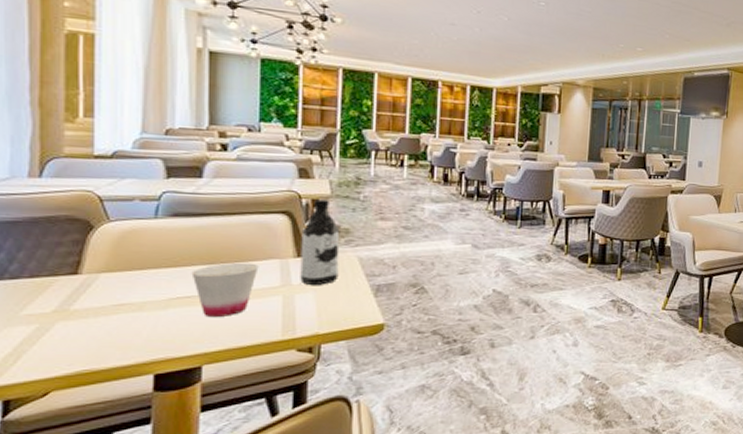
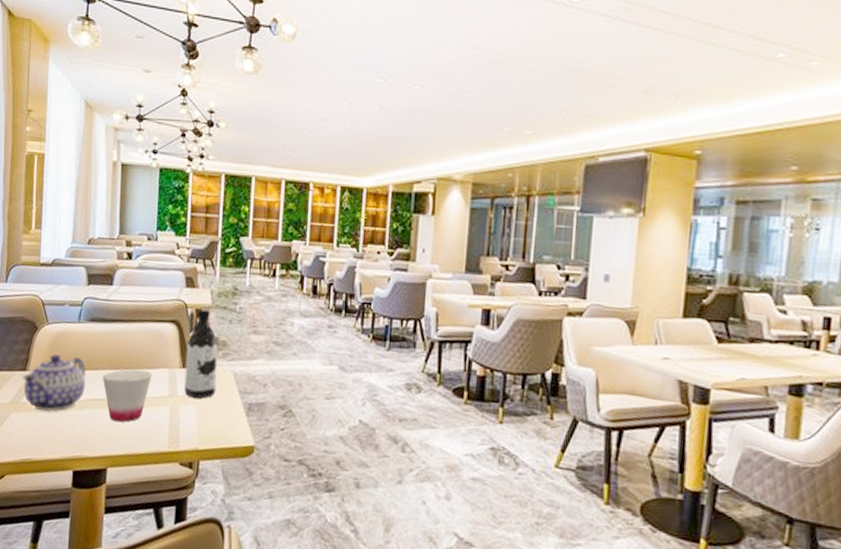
teapot: none [70,254,168,317] -> present [21,354,86,412]

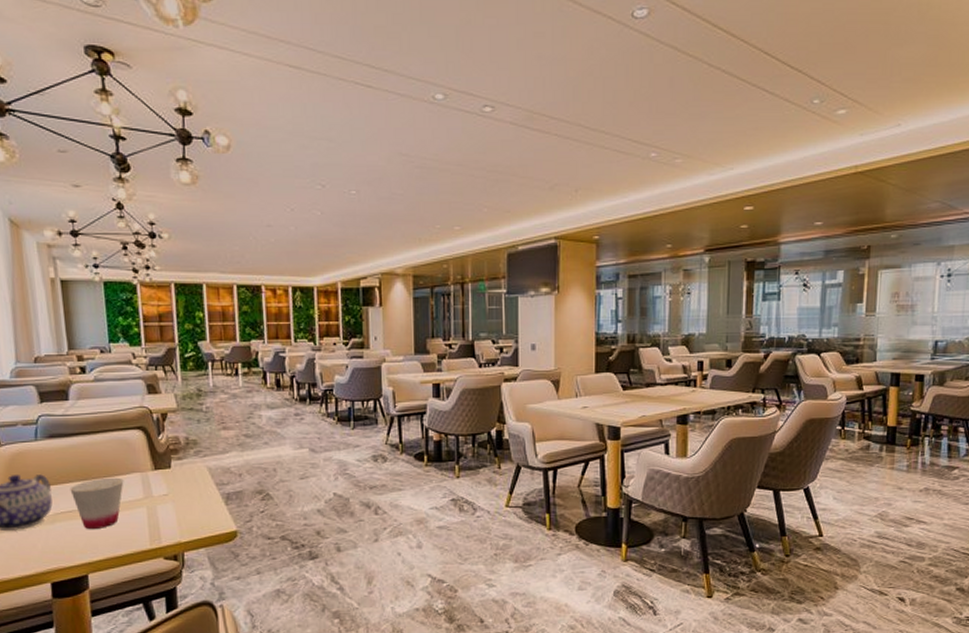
water bottle: present [184,309,219,399] -> none [155,413,192,497]

